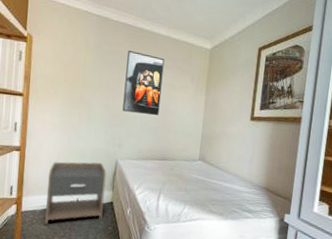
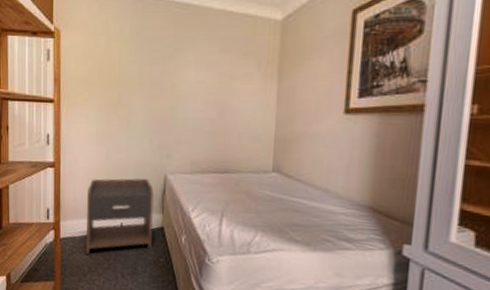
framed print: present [122,51,165,116] -> none [169,35,220,116]

